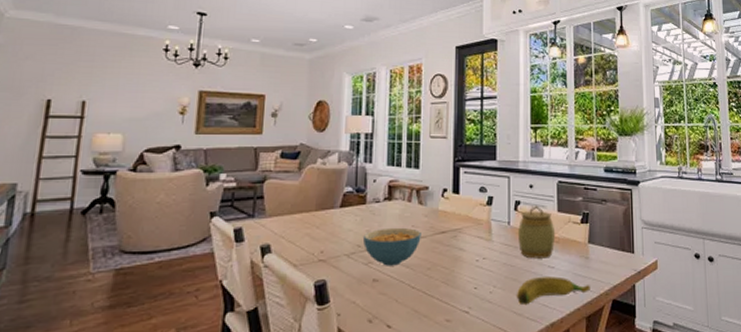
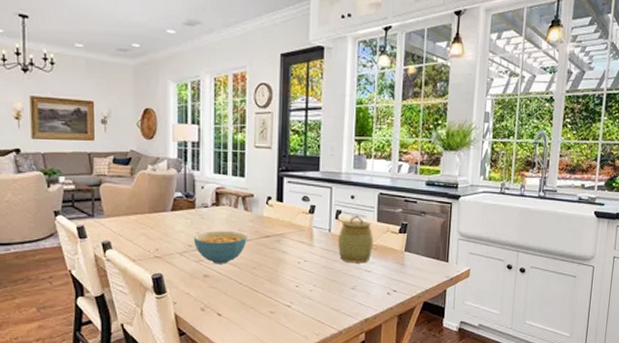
banana: present [516,276,590,306] -> none [334,279,404,303]

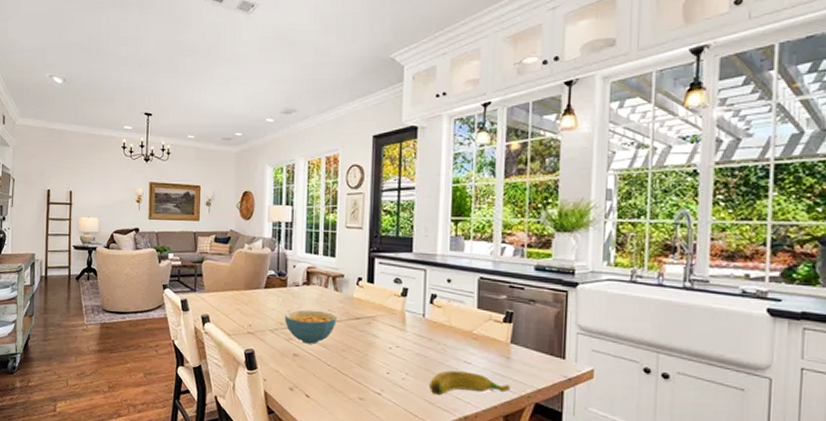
banana: none [334,279,404,303] -> present [428,370,510,396]
jar: present [338,215,374,263] -> none [433,300,474,354]

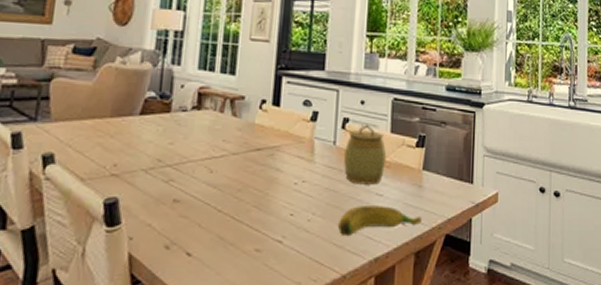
cereal bowl: present [284,310,337,344] -> none [164,141,233,185]
jar: none [433,300,474,354] -> present [344,124,387,185]

